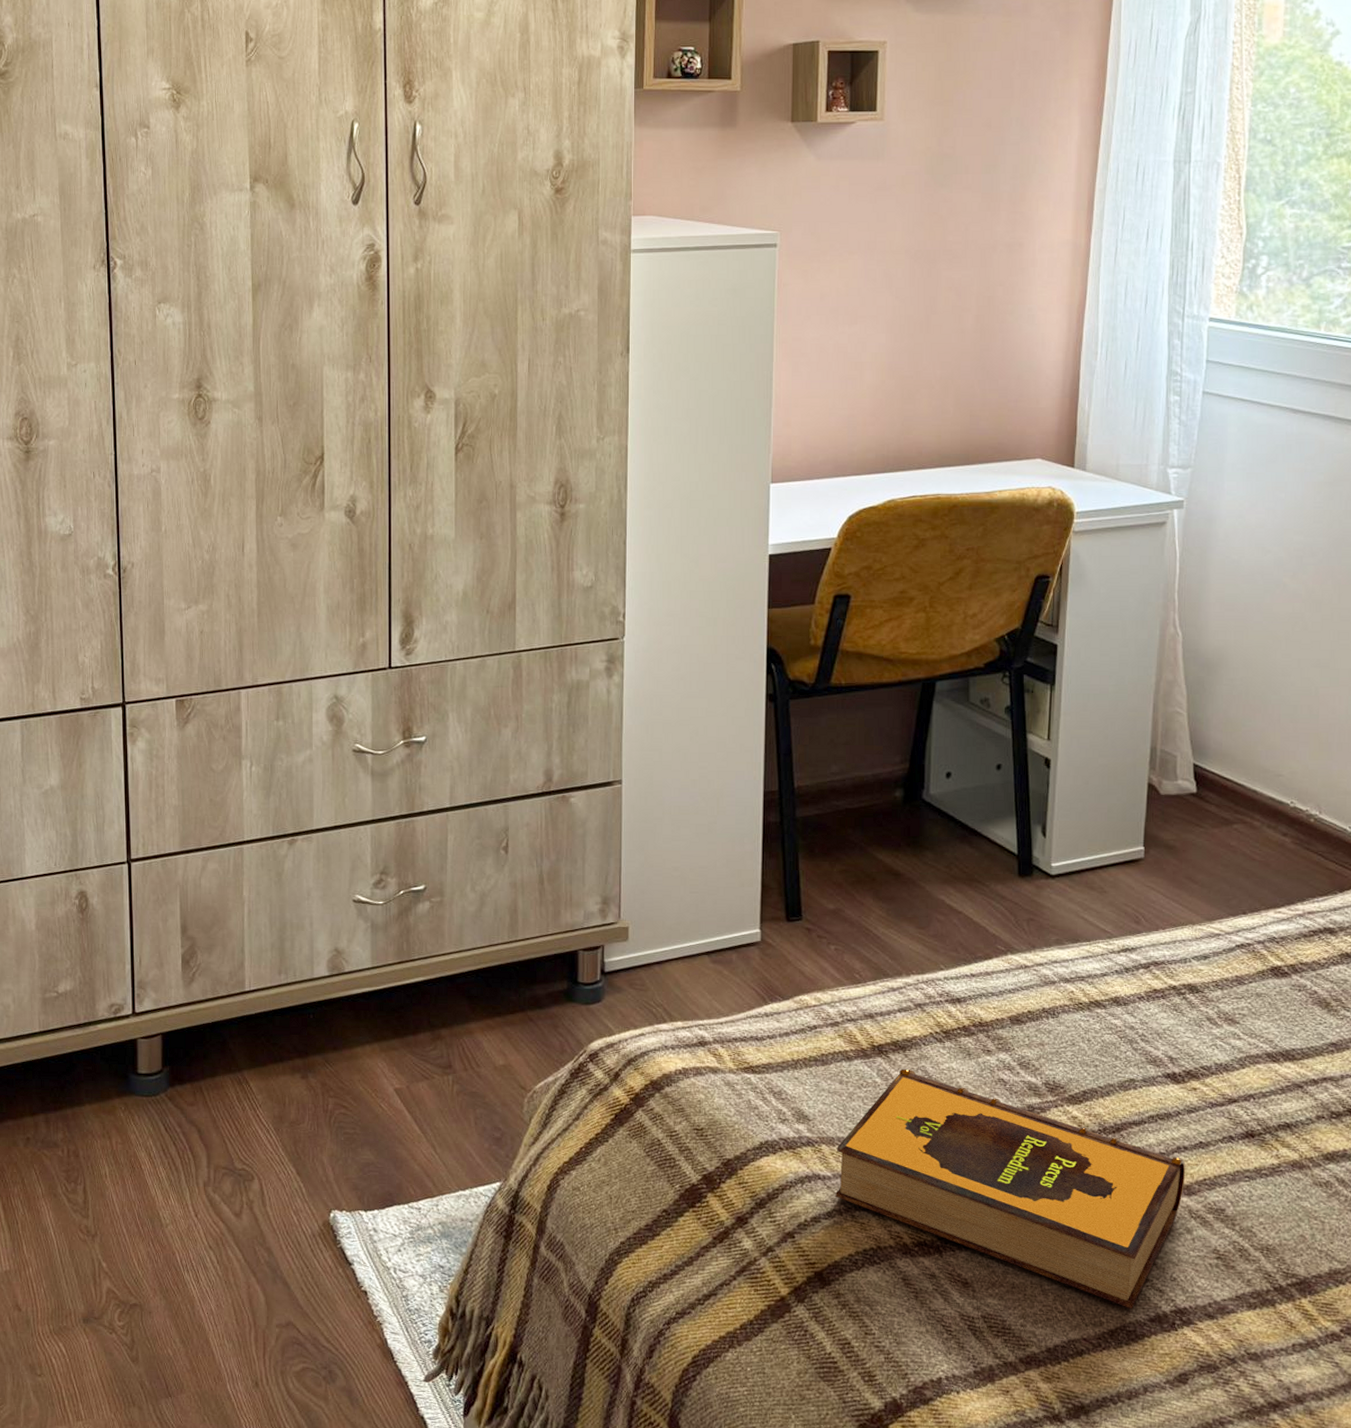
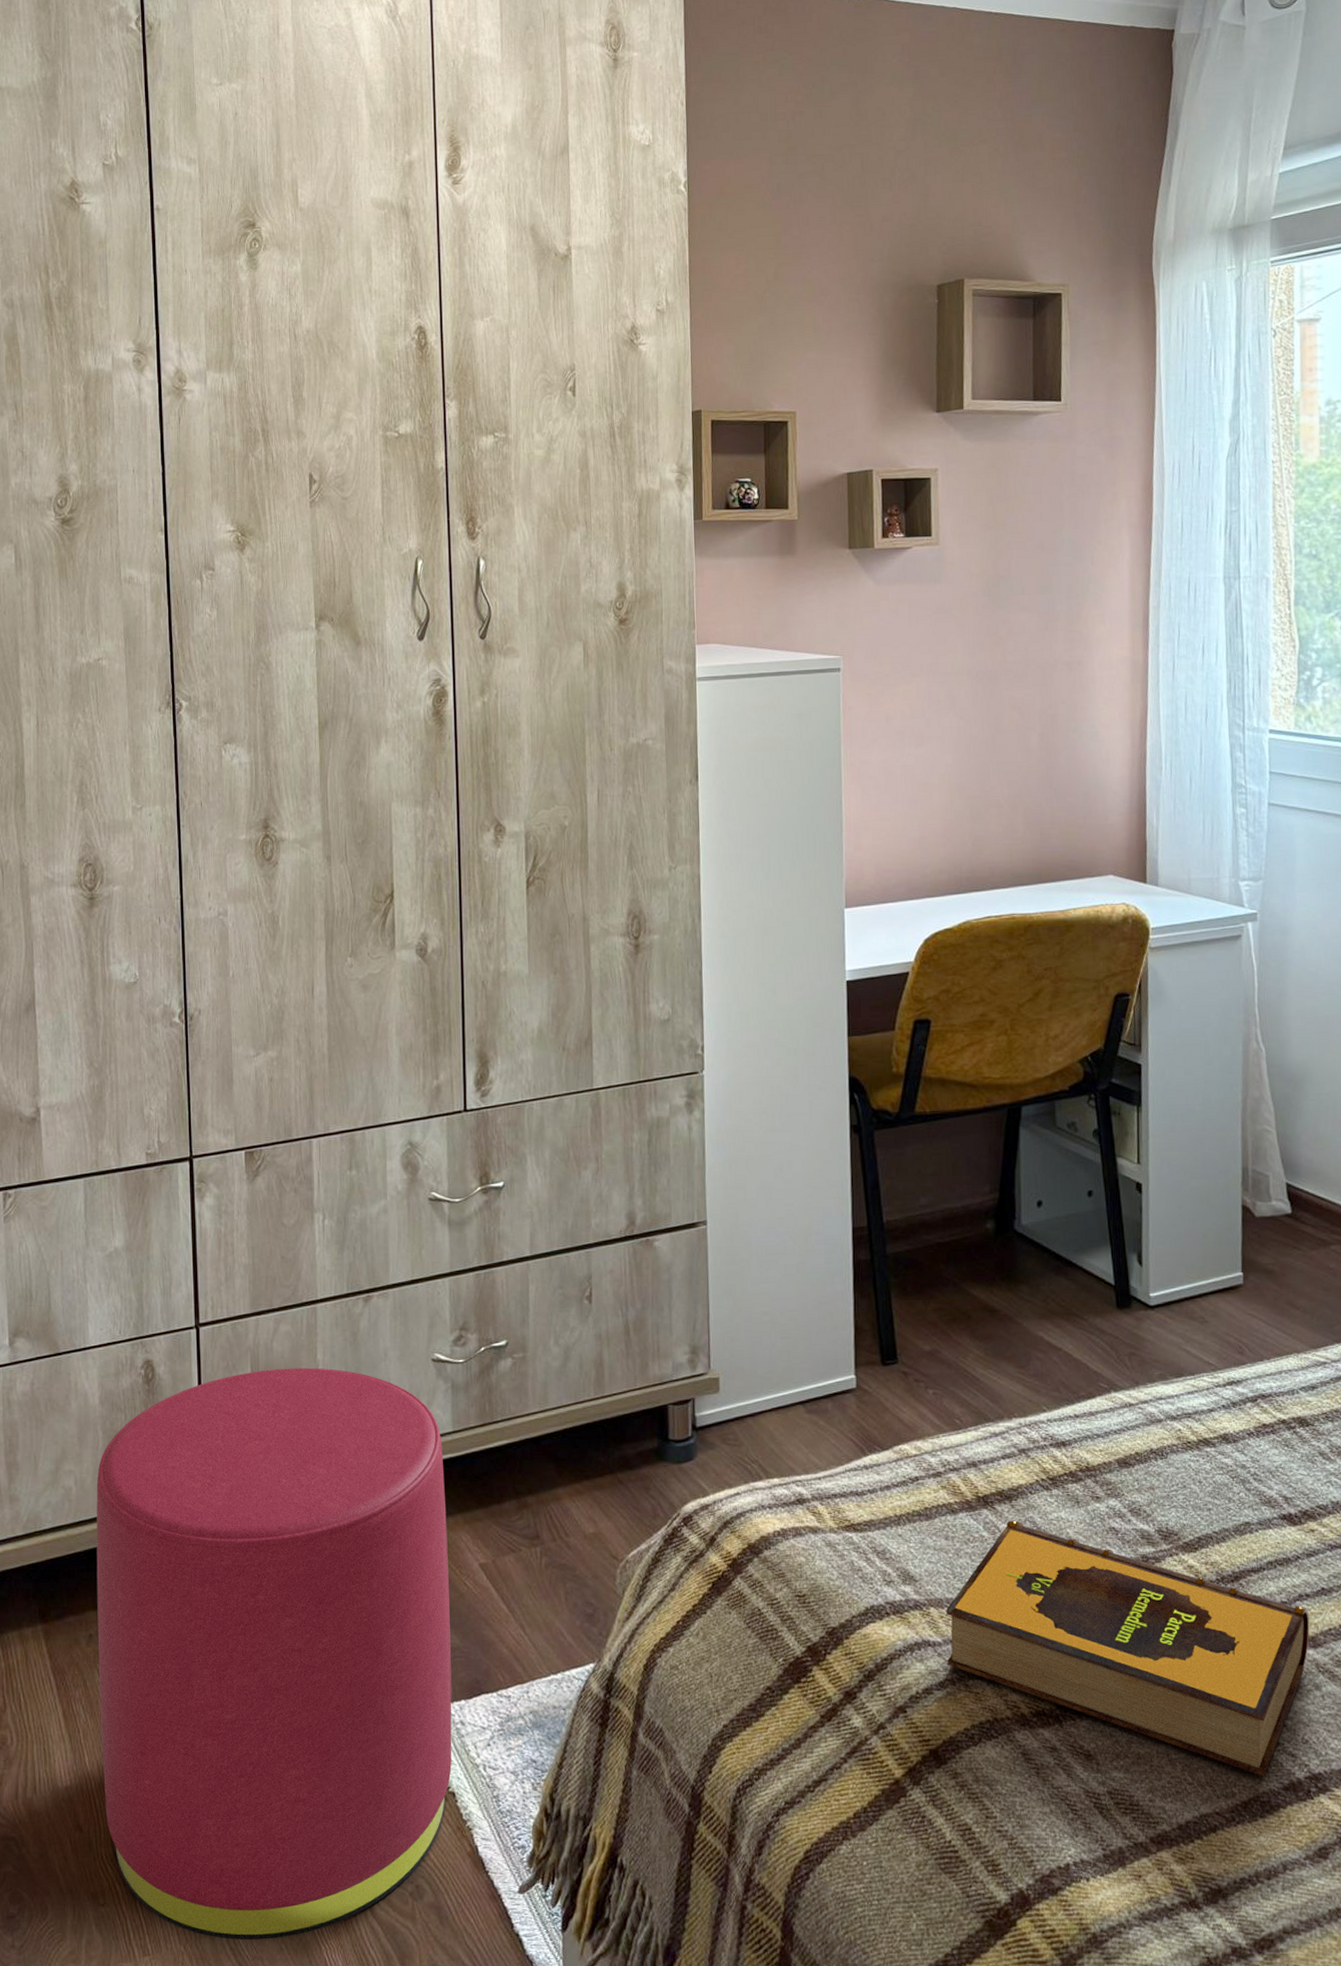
stool: none [33,903,366,1412] -> present [96,1367,452,1940]

